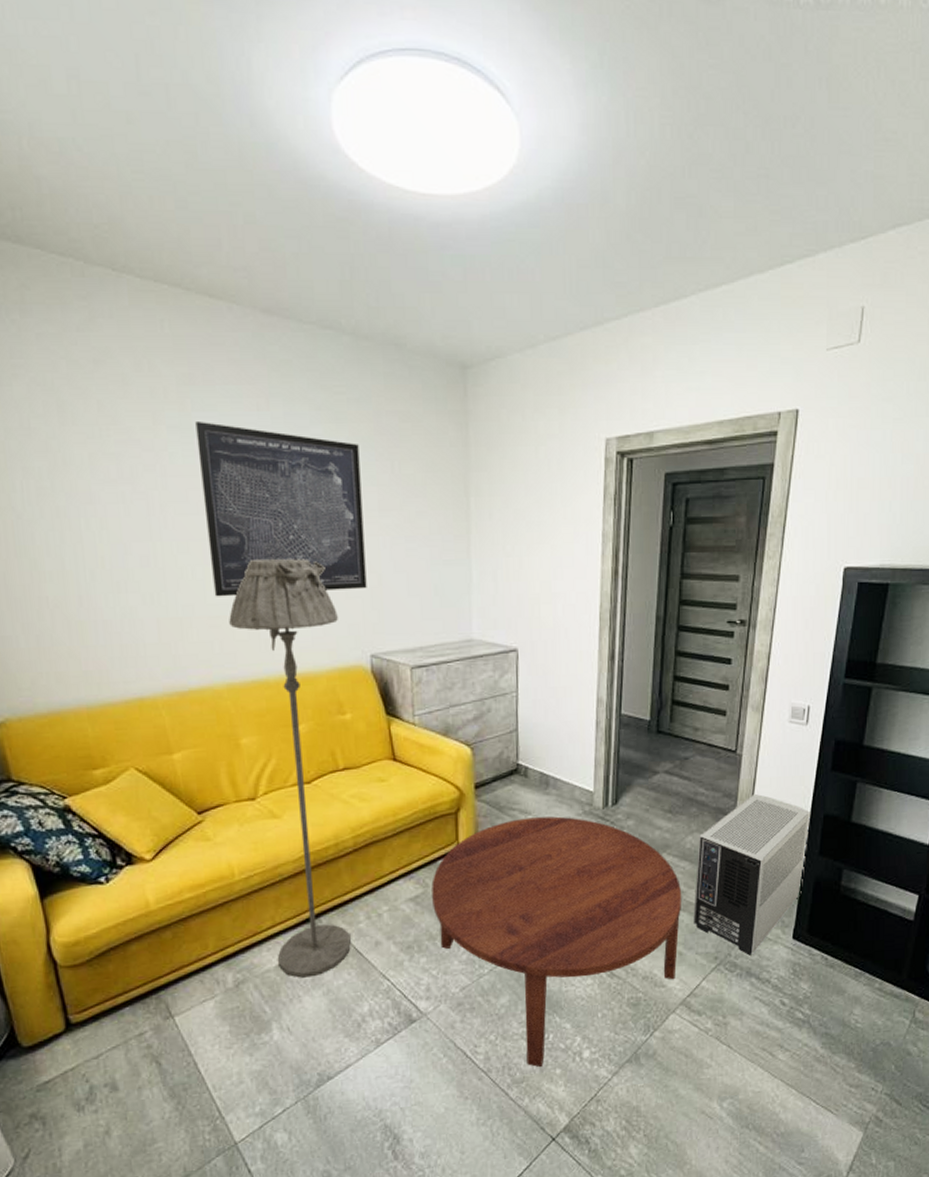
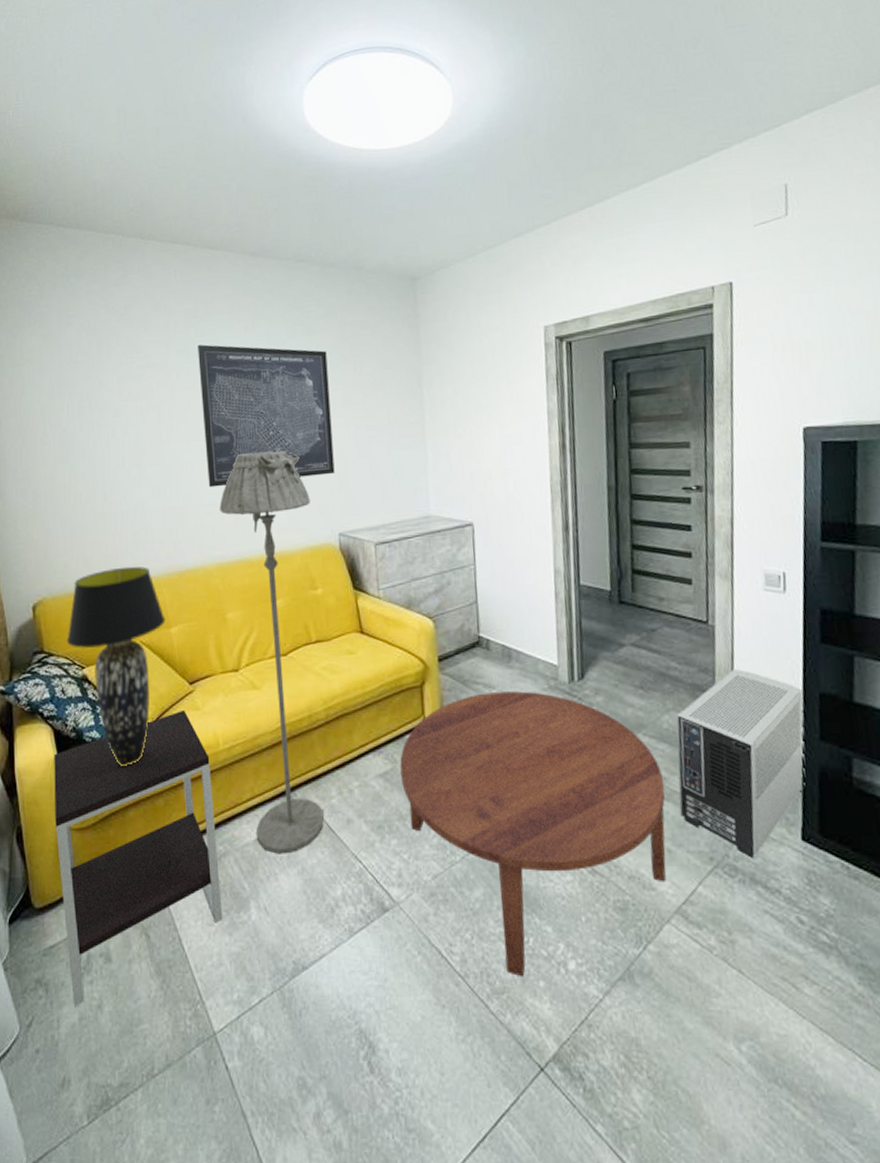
side table: none [34,840,243,1136] -> present [54,709,223,1007]
table lamp: none [40,684,166,901] -> present [67,566,166,766]

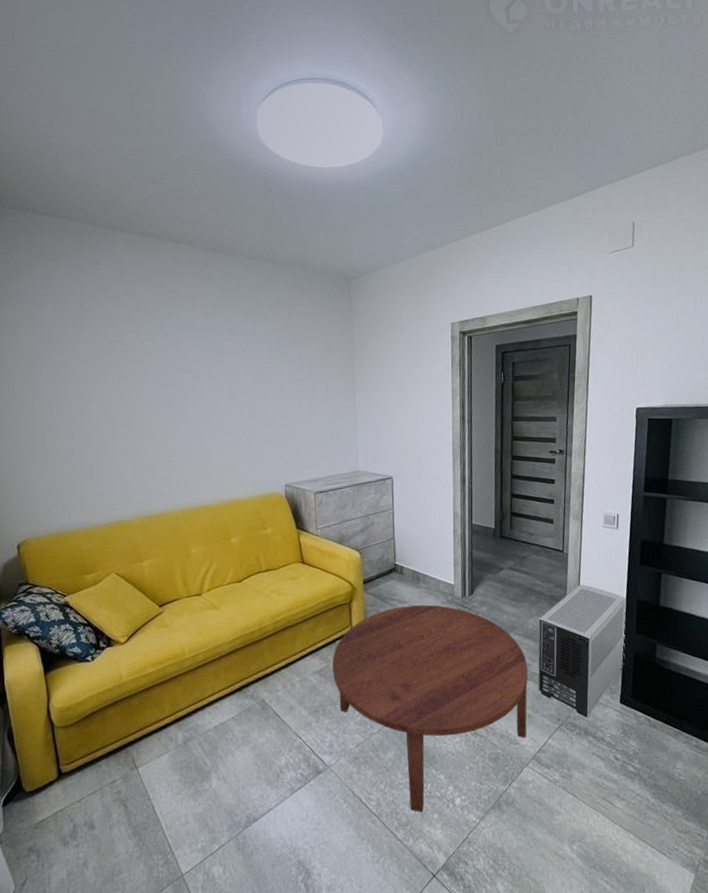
side table: present [54,709,223,1007] -> none [40,627,189,866]
table lamp: present [67,566,166,766] -> none [49,511,138,675]
wall art: present [198,344,335,488] -> none [164,325,282,446]
floor lamp: present [219,450,324,854] -> none [184,417,272,736]

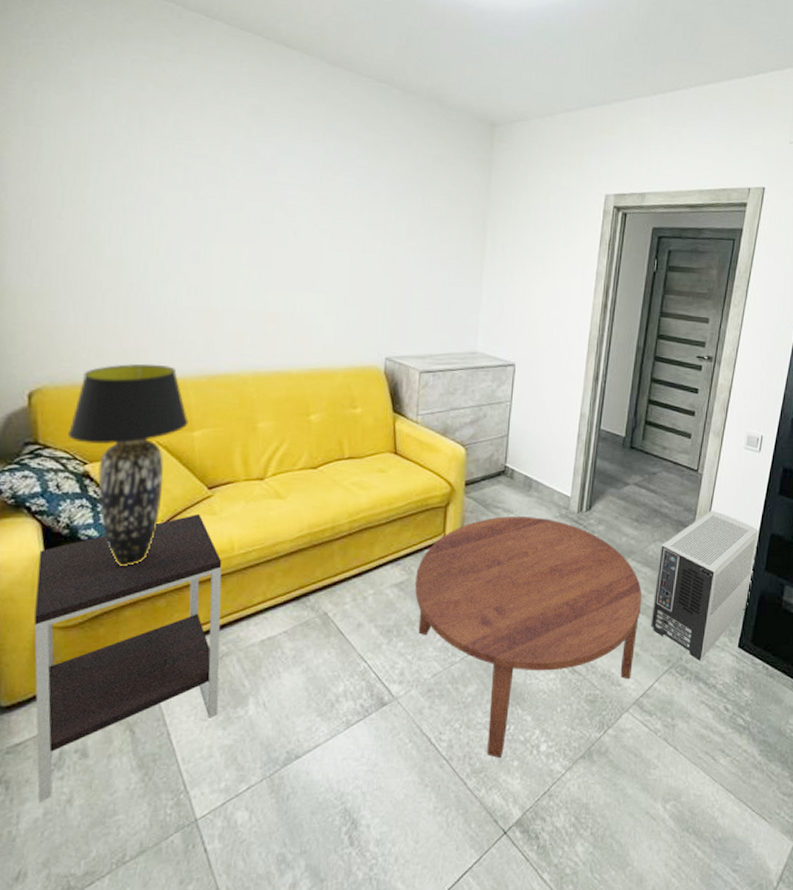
side table: none [40,627,189,866] -> present [34,513,222,803]
table lamp: none [49,511,138,675] -> present [68,363,189,566]

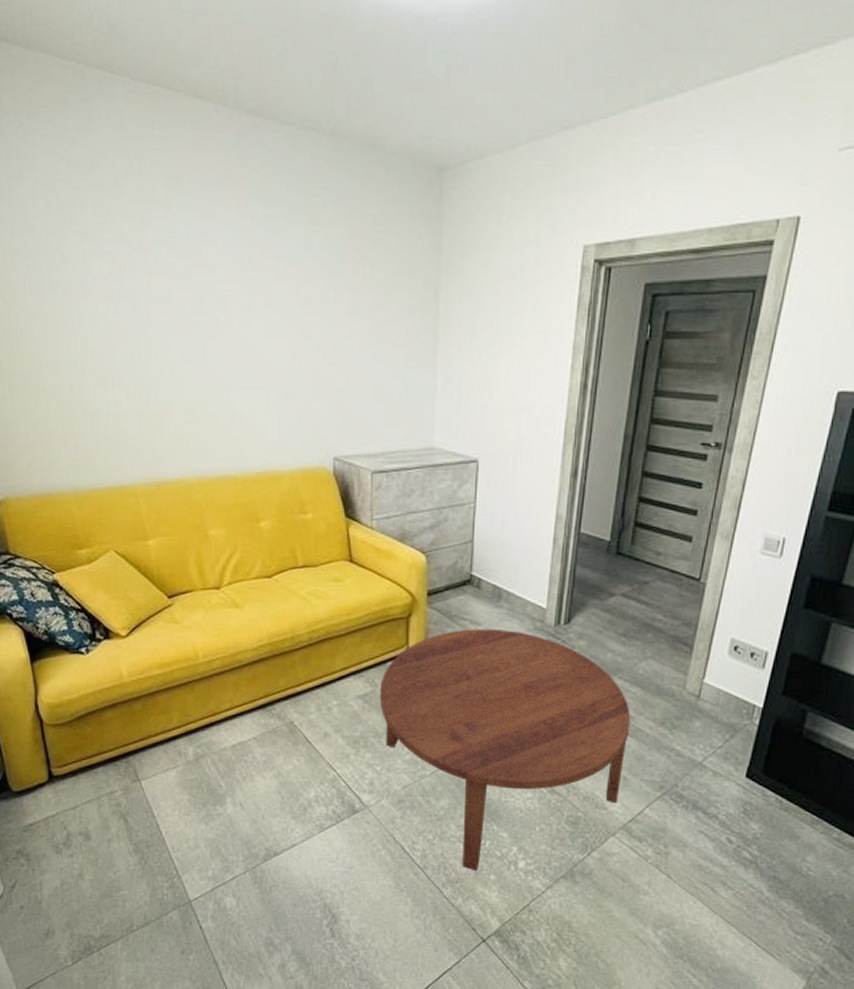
side table: present [34,513,222,803] -> none [25,621,200,875]
table lamp: present [68,363,189,566] -> none [34,472,142,671]
air purifier: present [649,511,760,661] -> none [639,626,777,789]

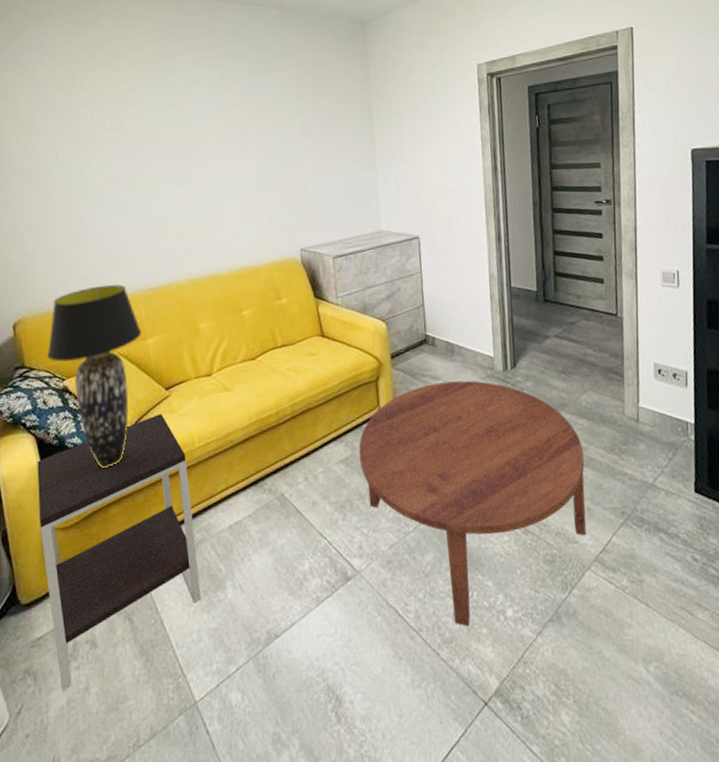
side table: none [25,621,200,875] -> present [37,413,201,692]
table lamp: none [34,472,142,671] -> present [47,284,142,468]

